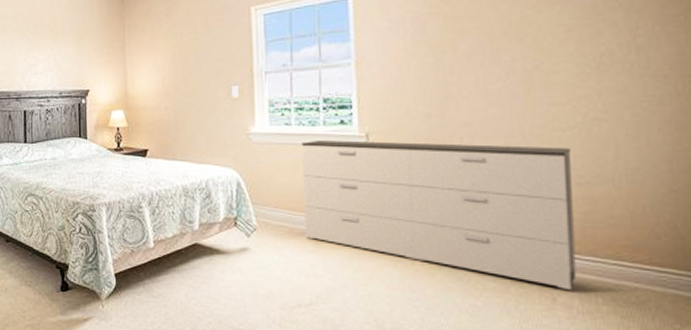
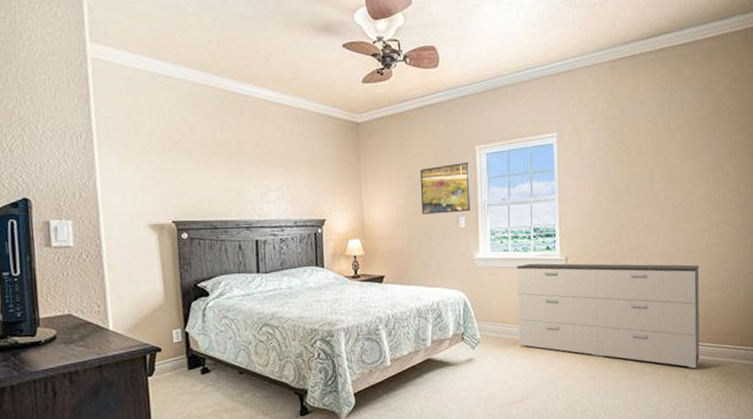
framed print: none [187,24,245,83] -> present [419,161,471,214]

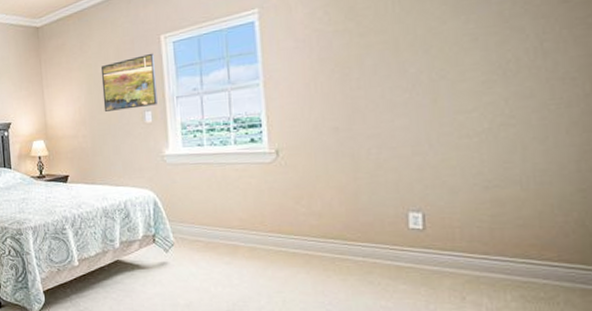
dresser: present [516,263,700,369] -> none [213,153,485,290]

